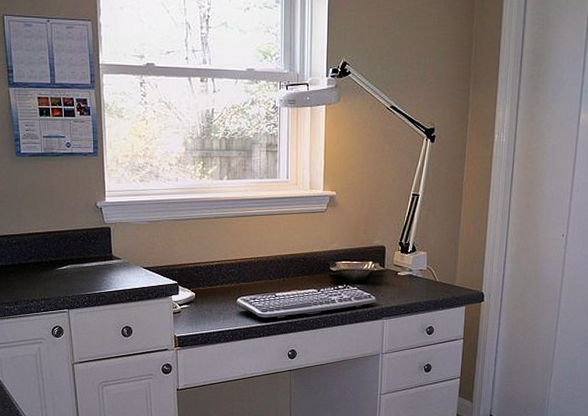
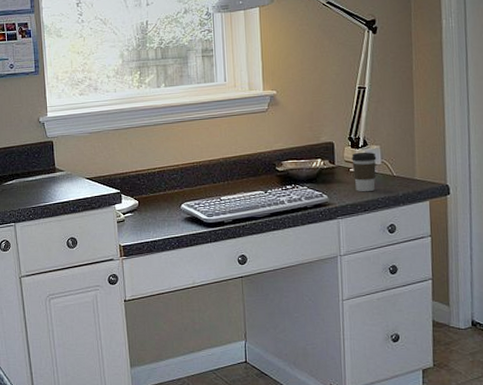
coffee cup: none [400,257,423,296] -> present [351,152,377,192]

